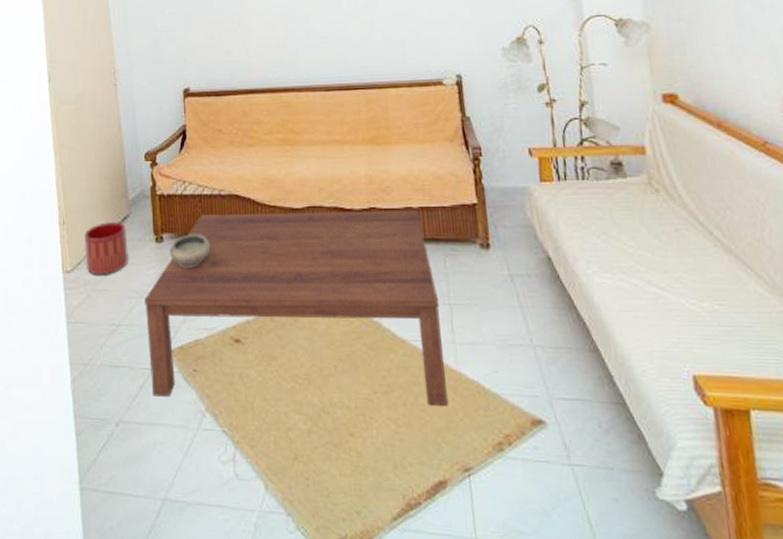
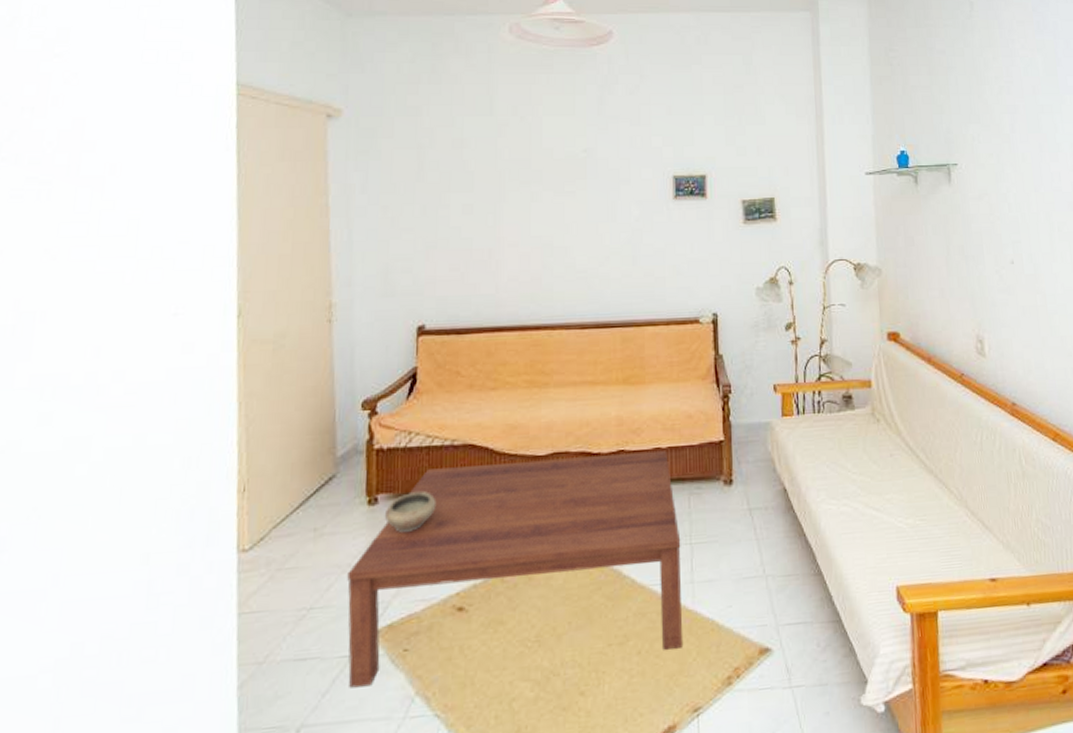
planter: present [84,222,128,275] -> none [271,484,331,551]

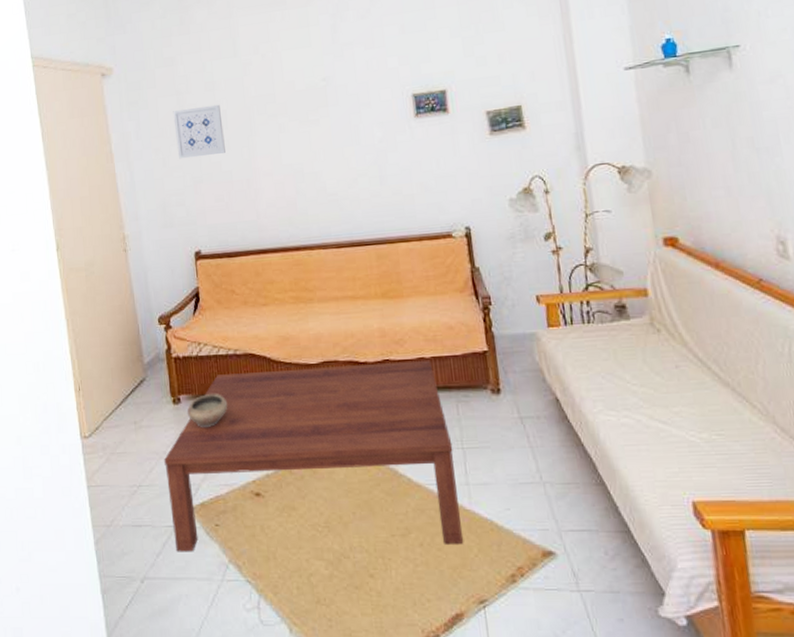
wall art: none [410,164,468,220] -> present [173,104,225,159]

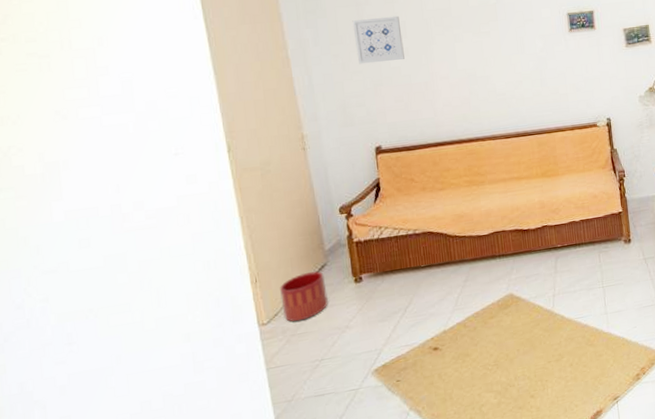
planter: none [101,386,146,439] -> present [280,271,328,322]
coffee table: present [164,360,463,552] -> none [346,222,602,411]
ceramic bowl: present [187,394,228,428] -> none [368,269,408,300]

